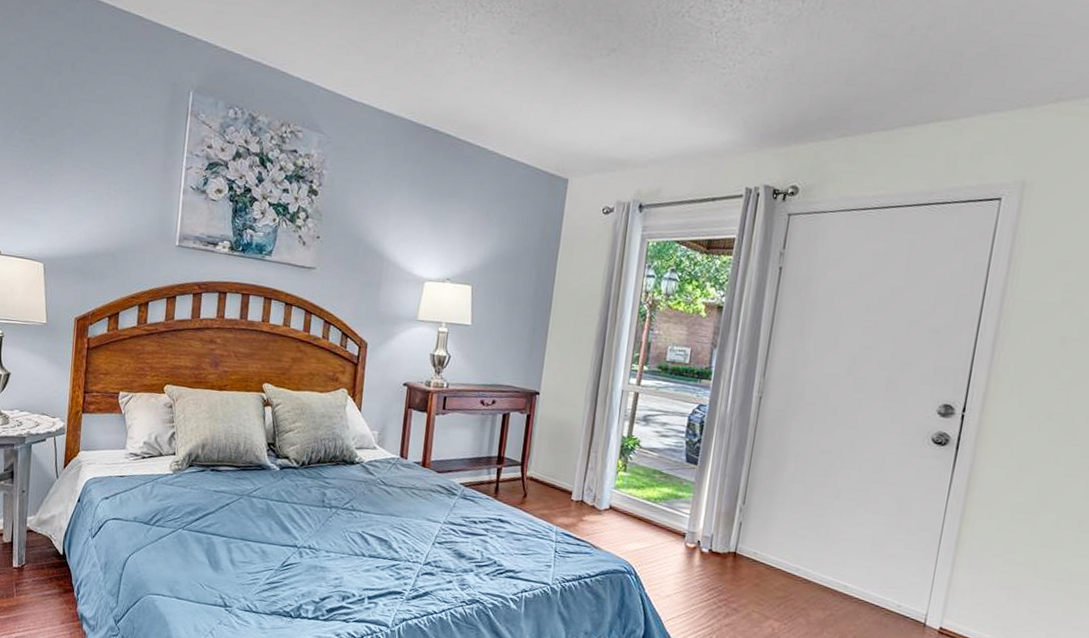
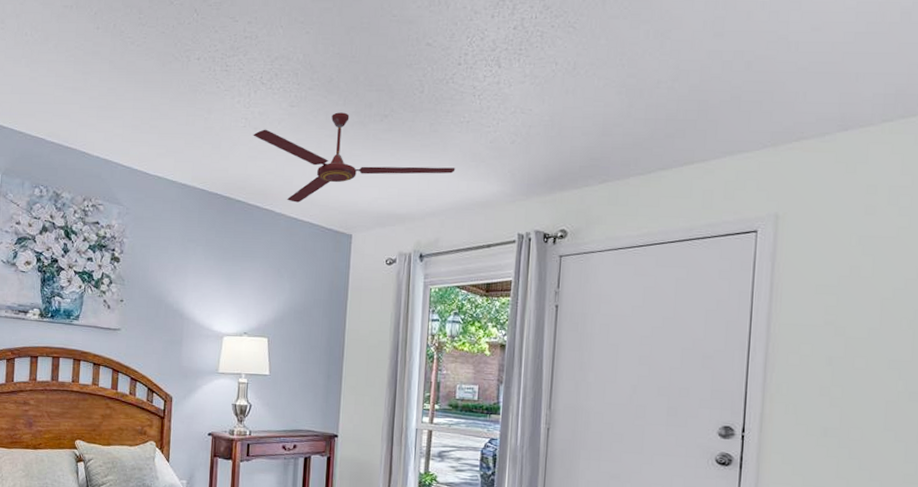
ceiling fan: none [468,43,685,141] -> present [253,112,456,203]

